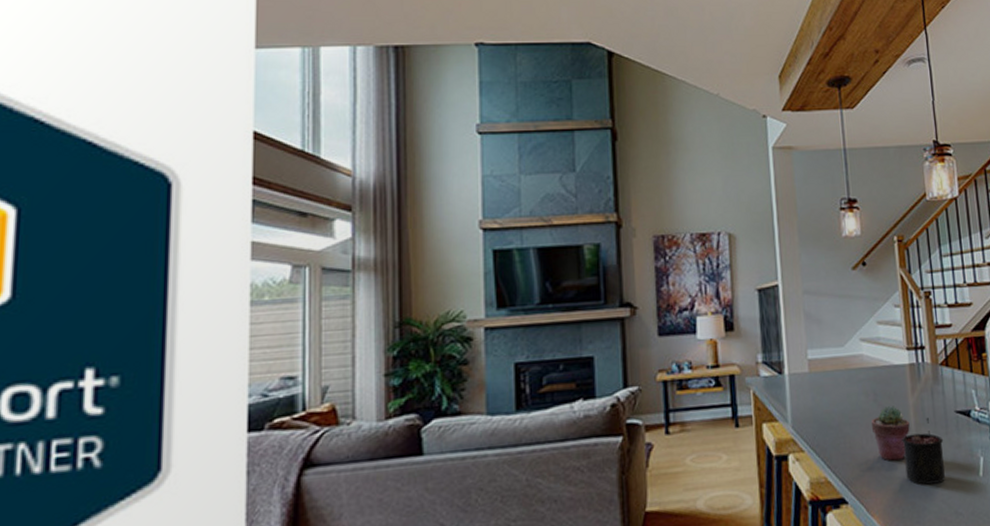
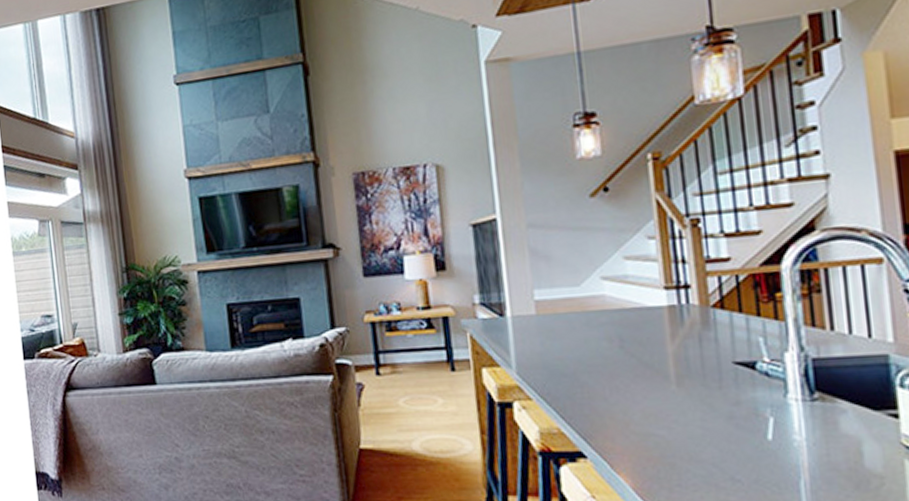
potted succulent: present [871,406,910,461] -> none [615,354,669,415]
candle: present [901,418,945,485] -> none [657,369,717,445]

